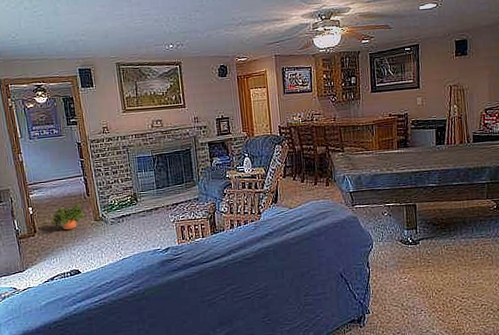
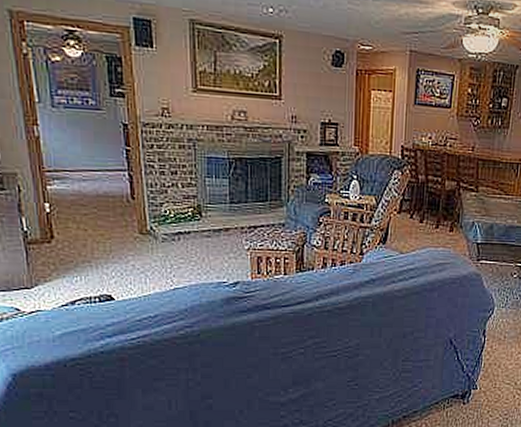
potted plant: present [51,204,84,230] -> none [77,208,125,240]

